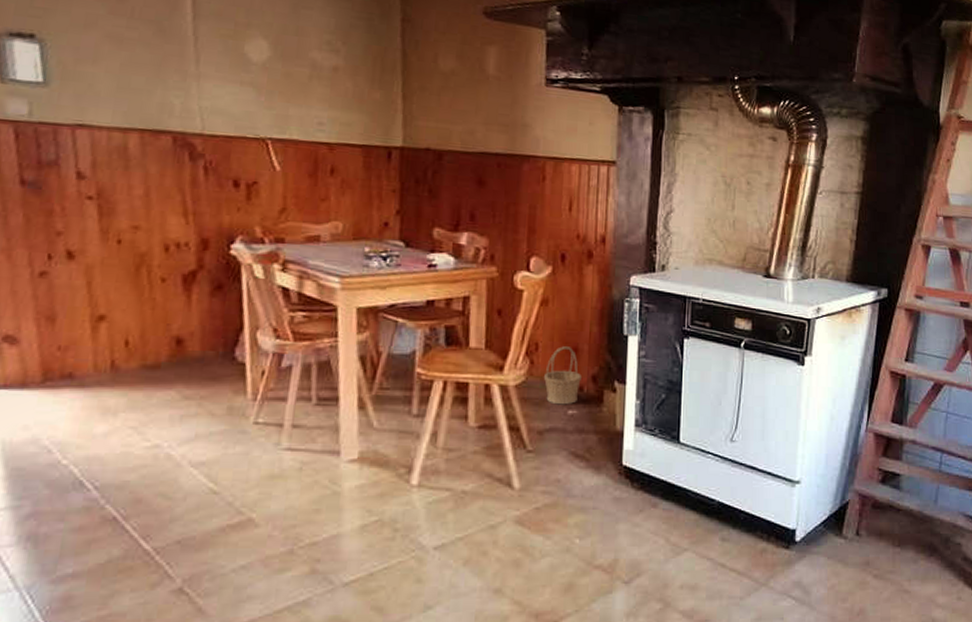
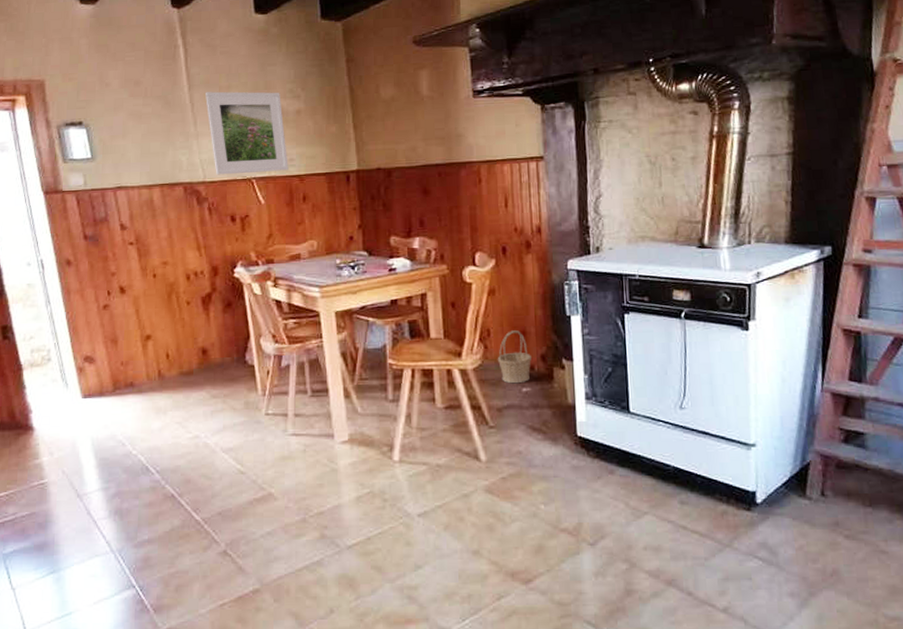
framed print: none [214,26,317,136] -> present [204,91,289,175]

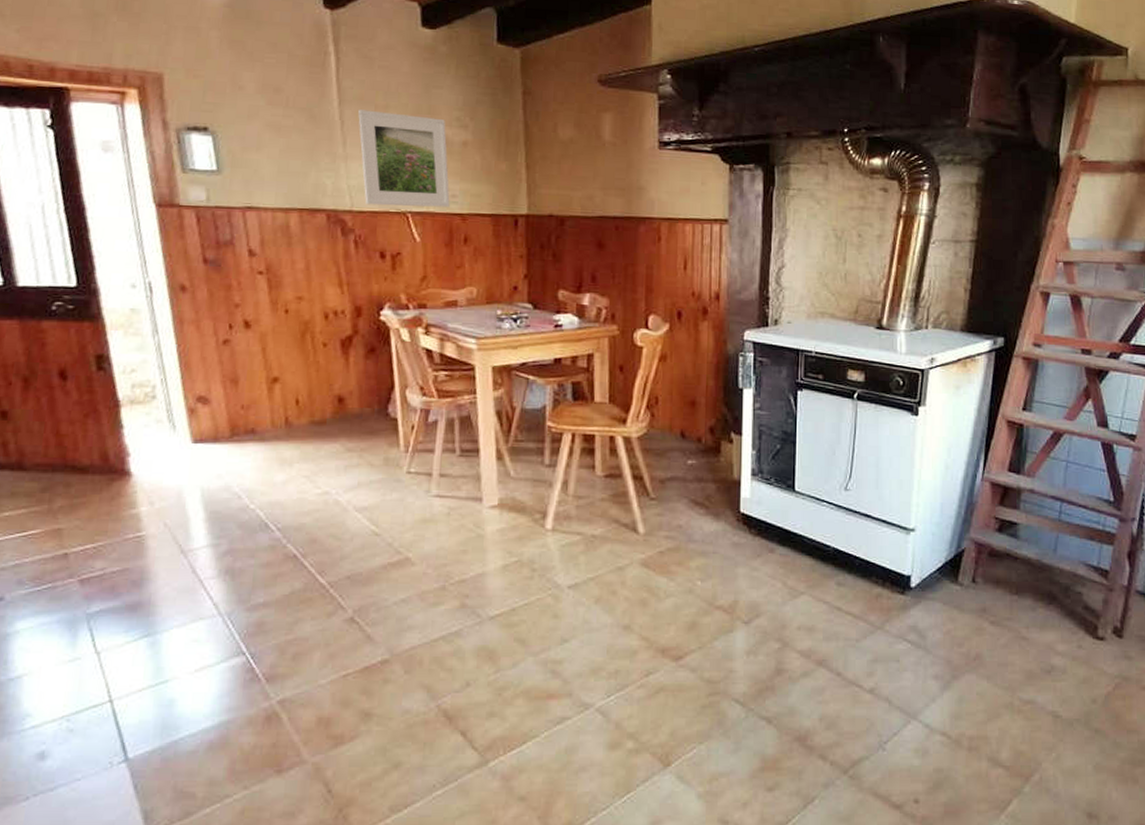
basket: present [497,330,532,384] -> none [663,400,699,455]

